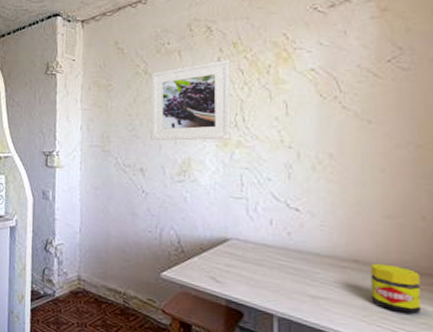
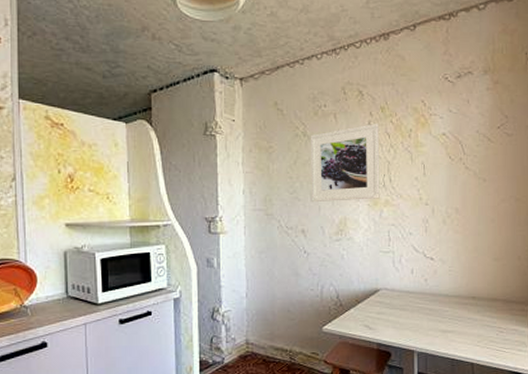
jar: present [371,263,420,314] -> none [483,297,516,335]

